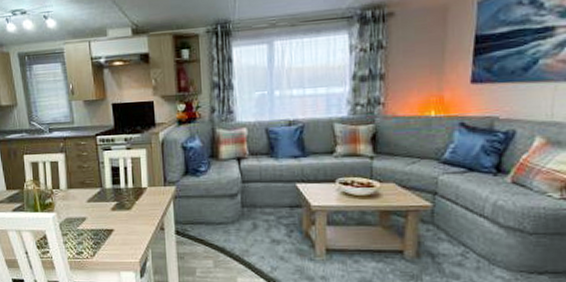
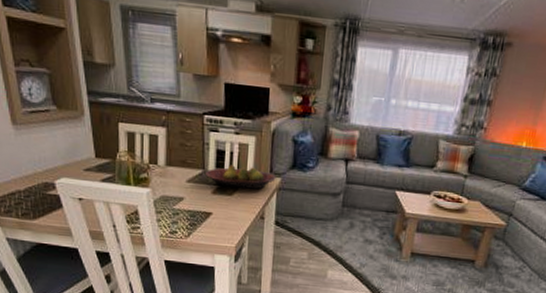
fruit bowl: none [104,179,171,202] -> present [206,165,276,190]

